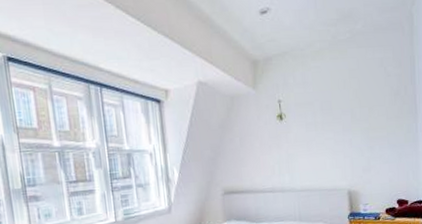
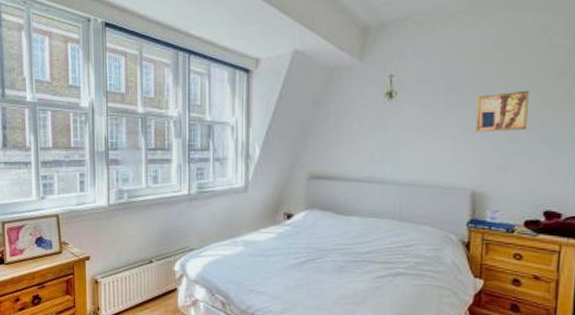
wall art: none [344,108,378,144] -> present [476,90,529,132]

